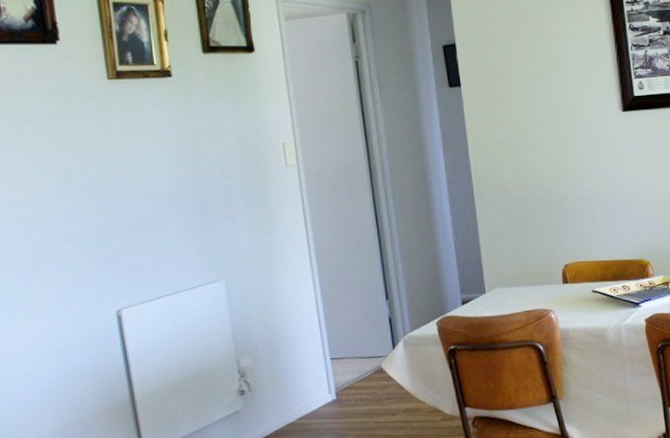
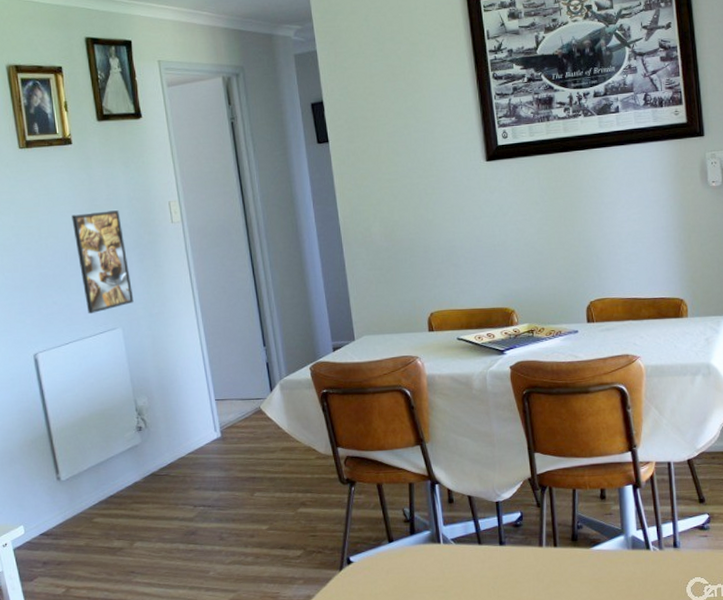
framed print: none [168,150,239,265] -> present [71,209,134,314]

